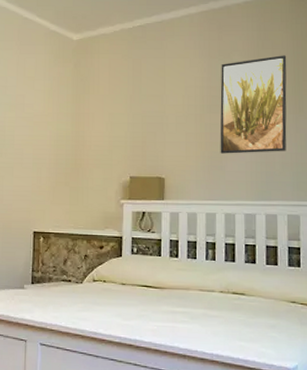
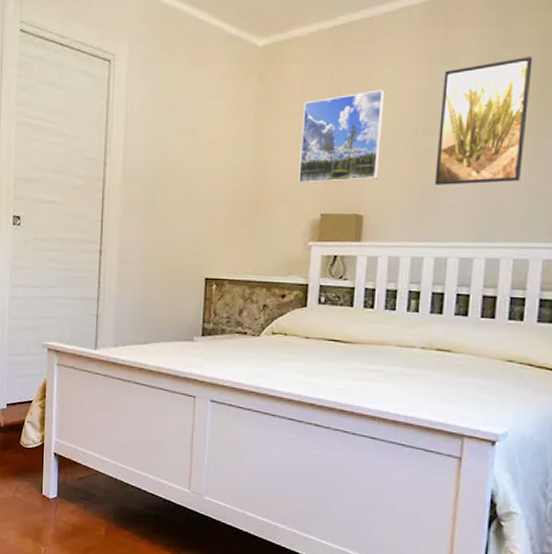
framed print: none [110,77,176,151] -> present [299,89,385,183]

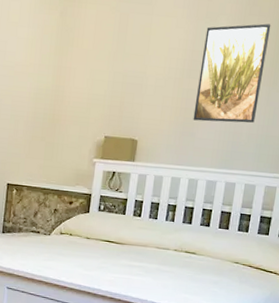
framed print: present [299,89,385,183] -> none [88,36,161,111]

